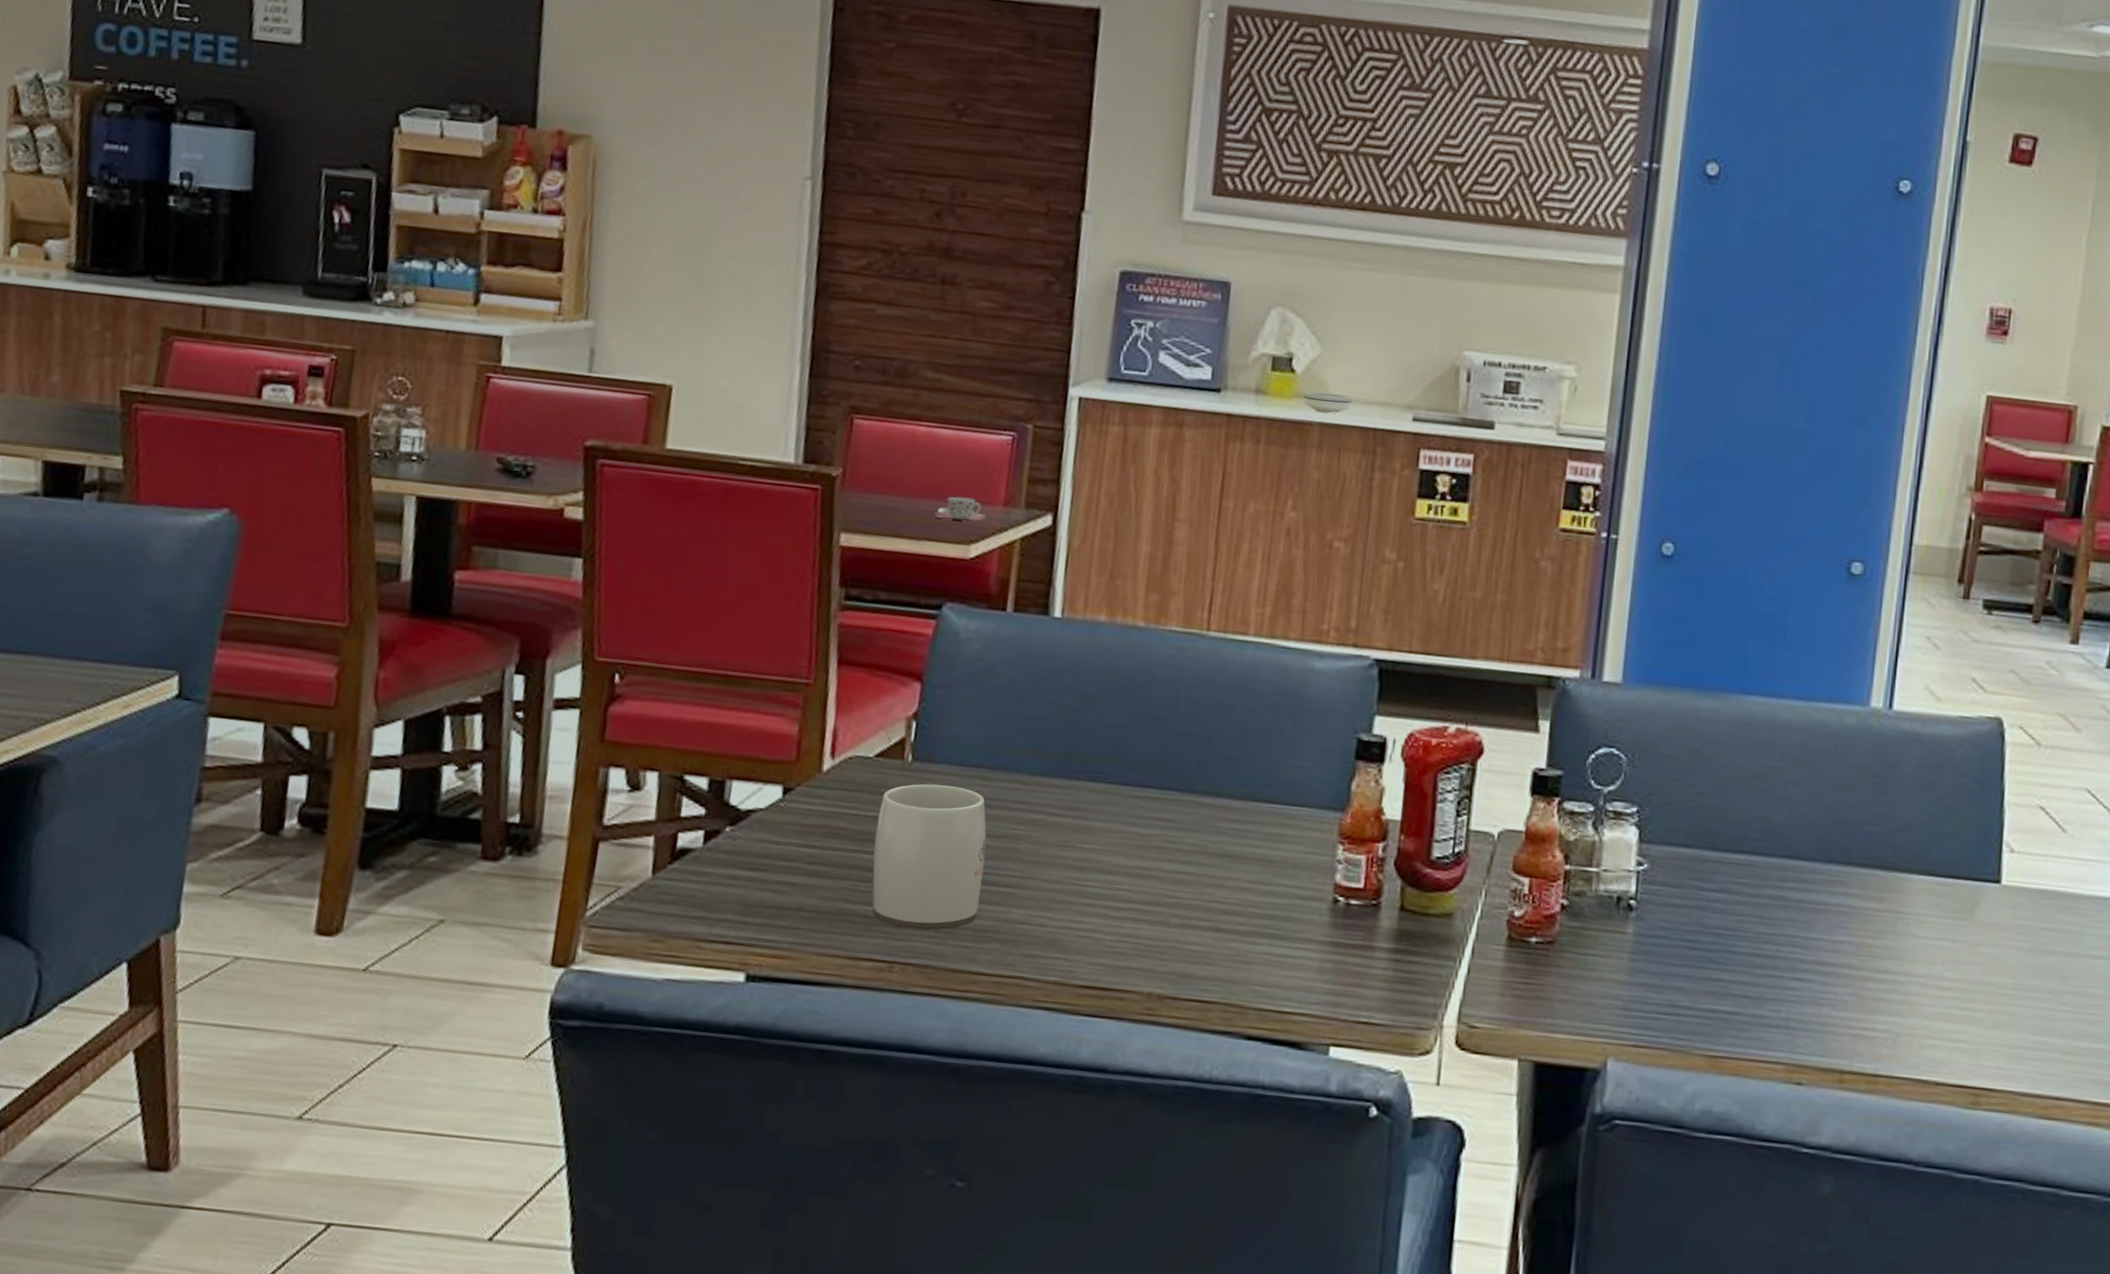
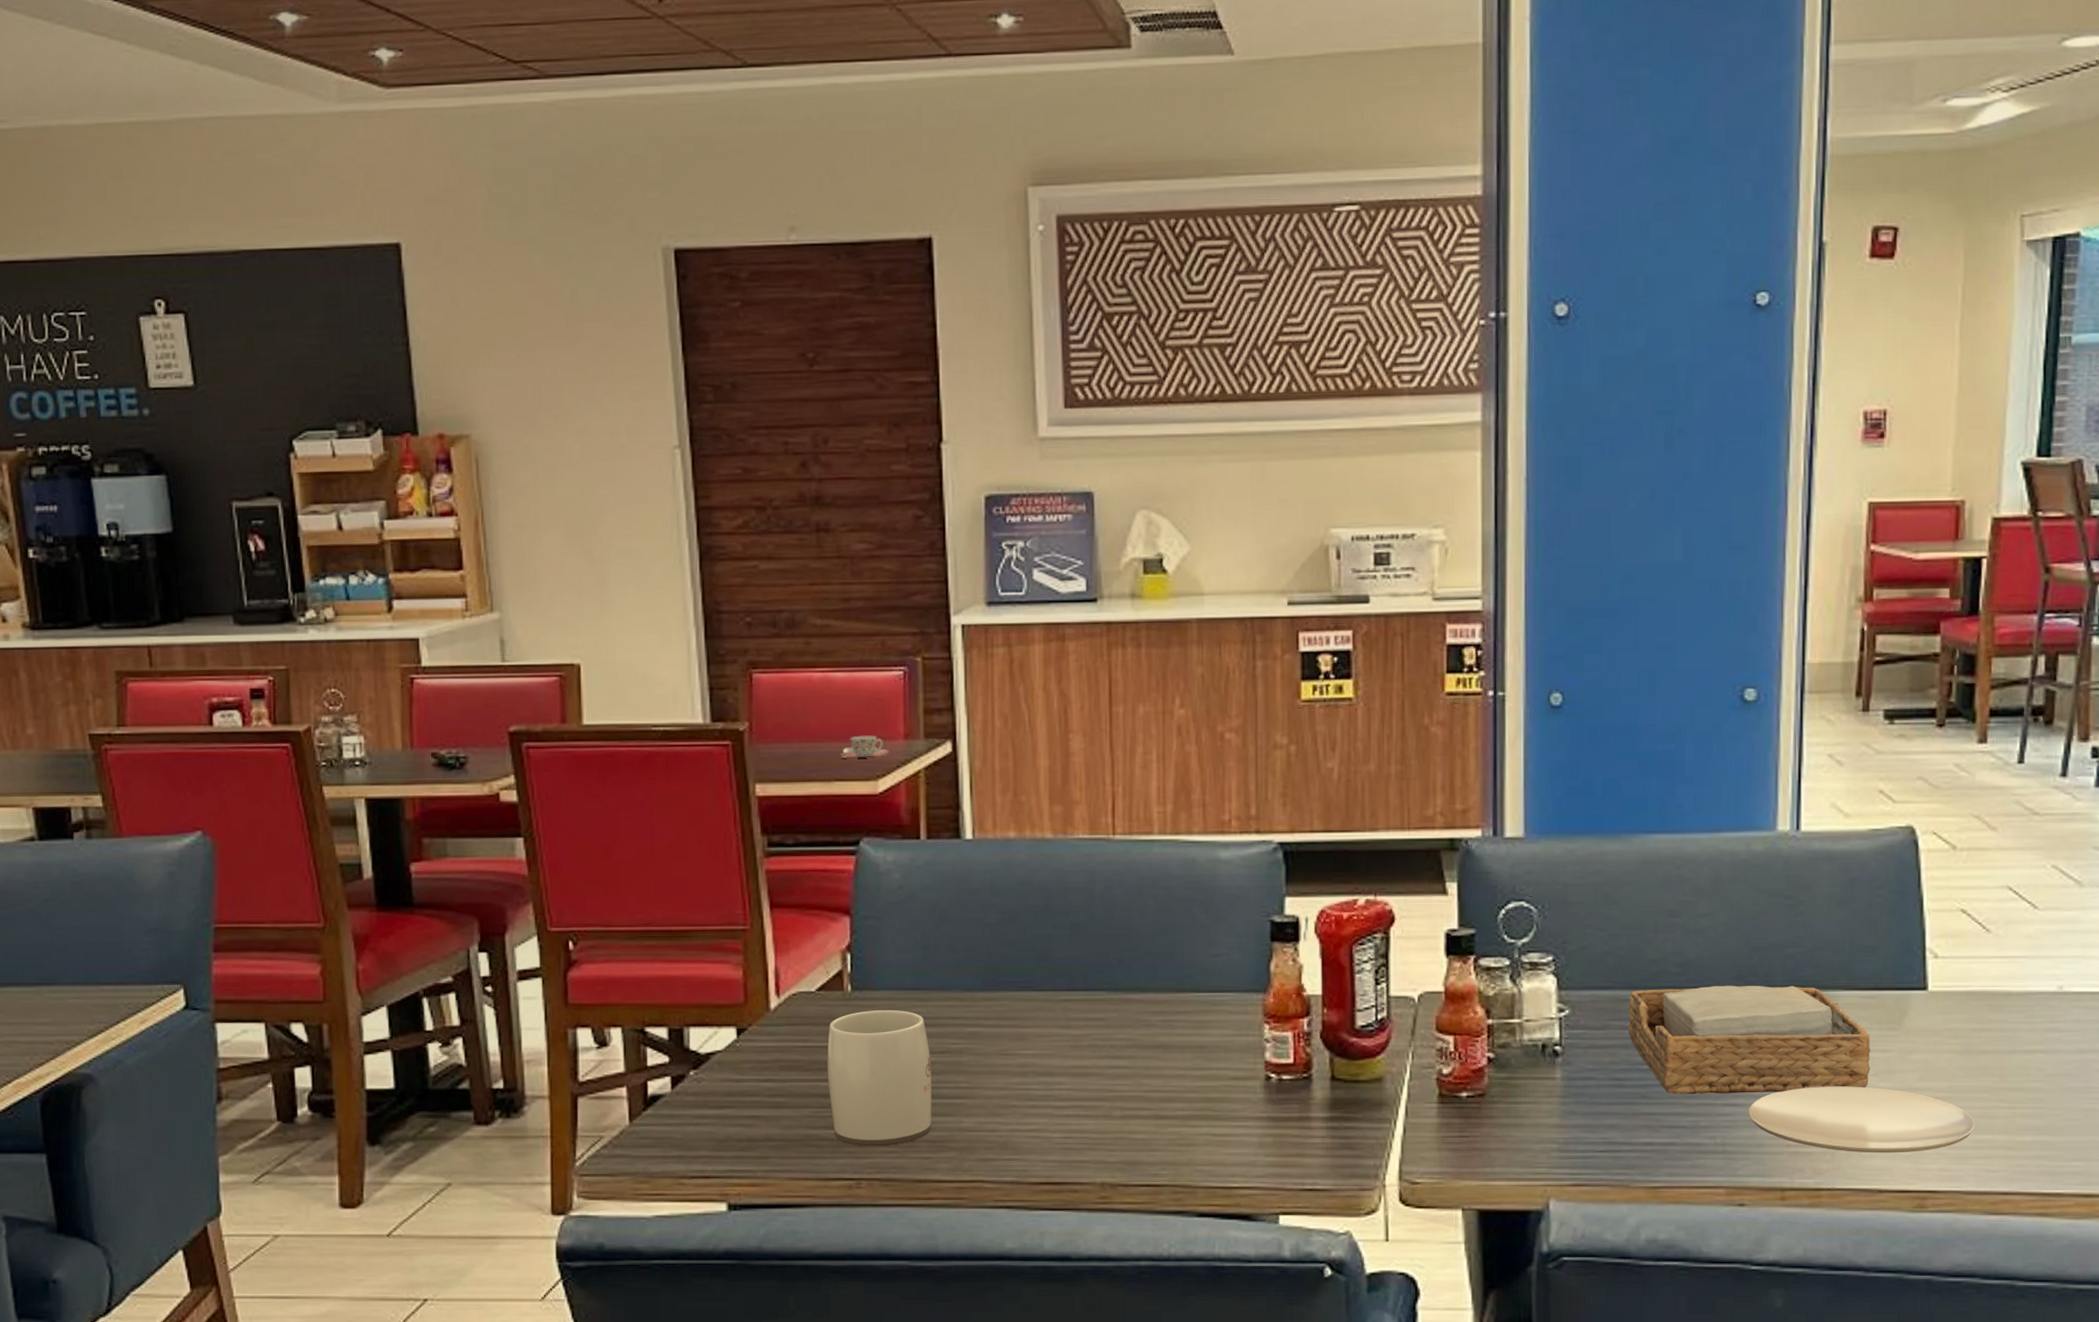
bowl: present [1303,391,1353,414] -> none [1178,588,1226,609]
napkin holder: none [1704,851,1941,977] -> present [1628,985,1870,1095]
plate: none [1815,969,2035,1047] -> present [1748,1086,1975,1153]

